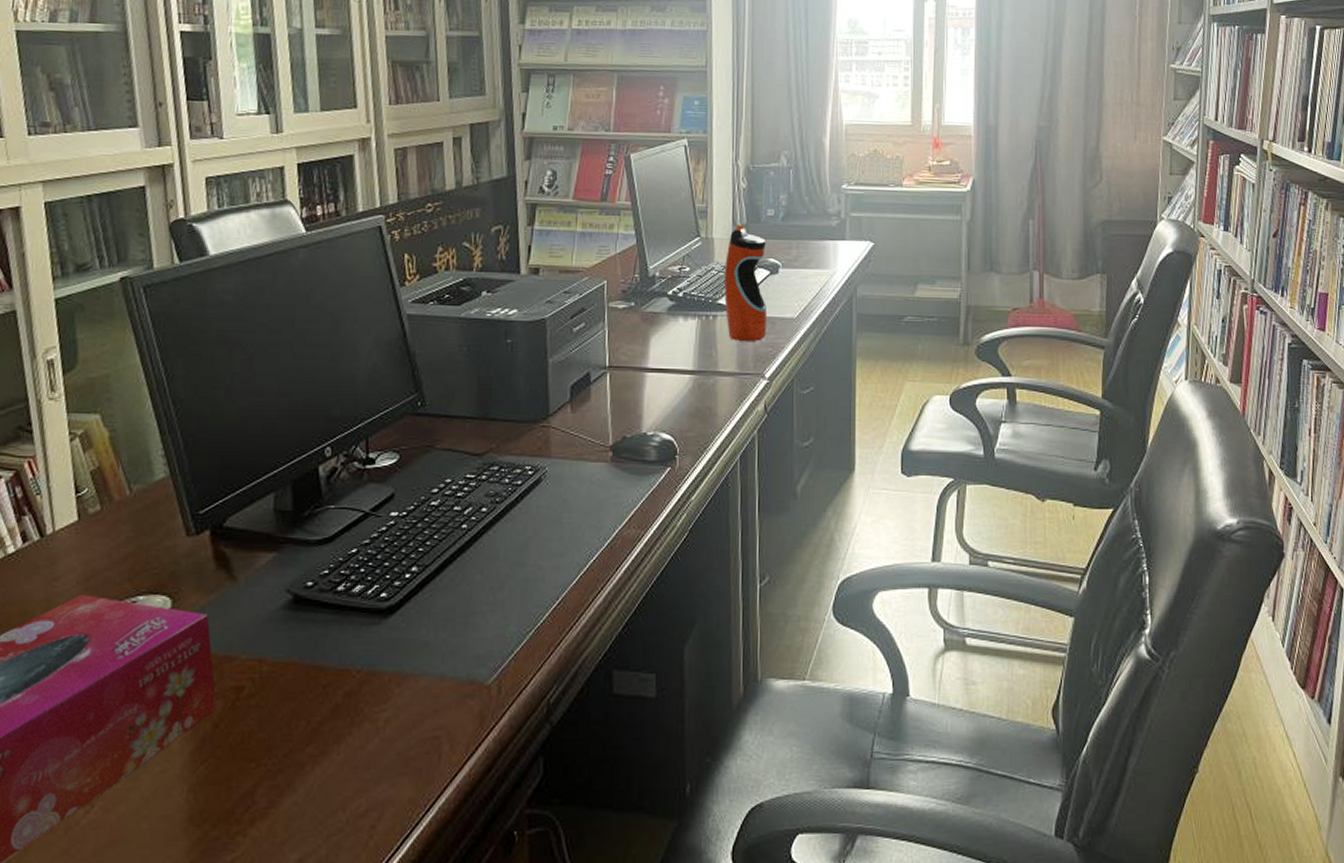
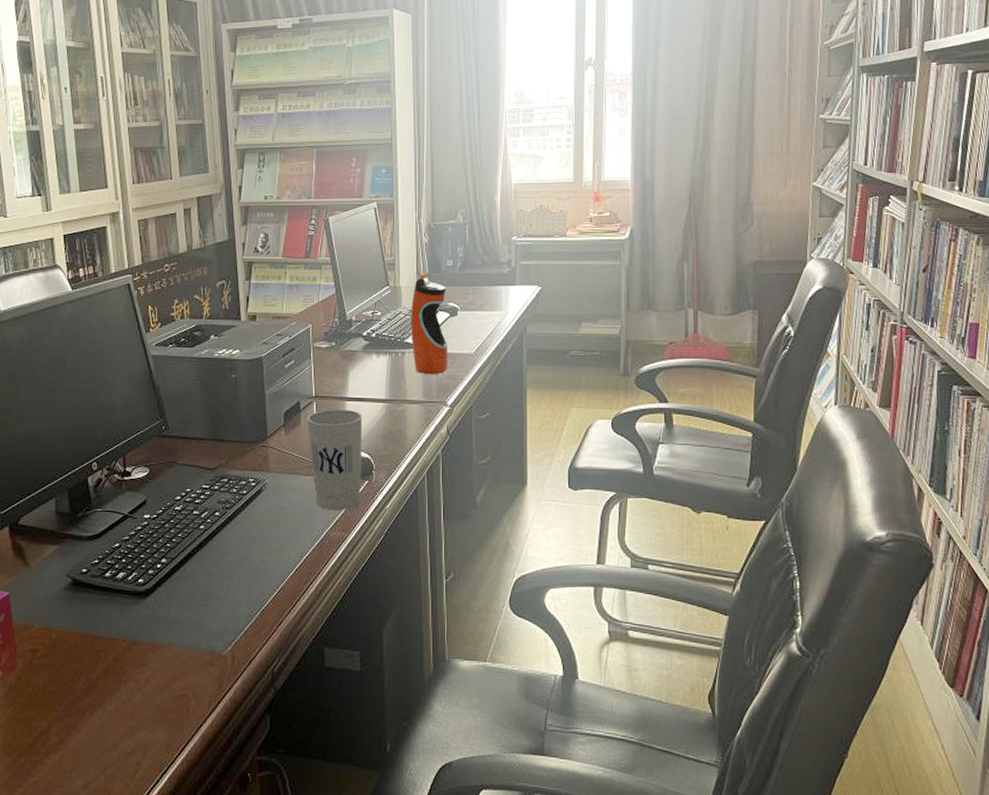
cup: none [598,381,666,504] -> present [307,409,363,511]

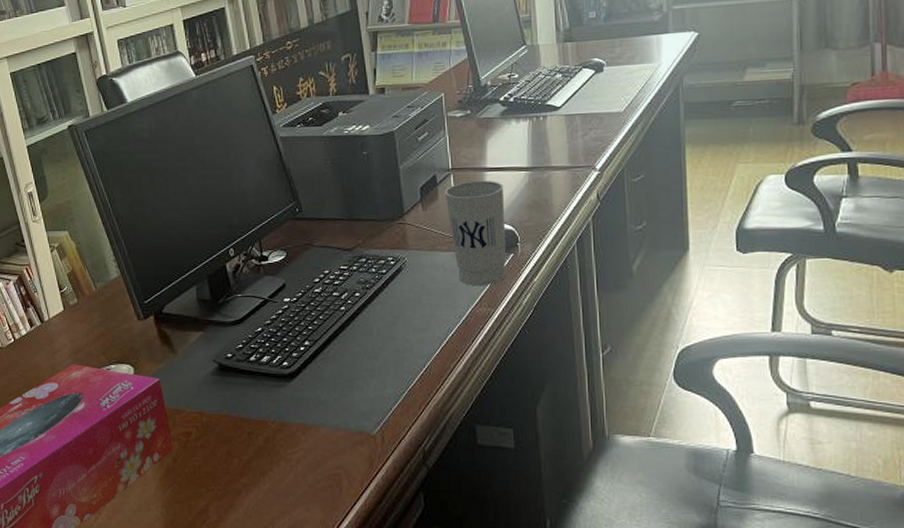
water bottle: present [410,274,449,375] -> none [550,29,596,138]

